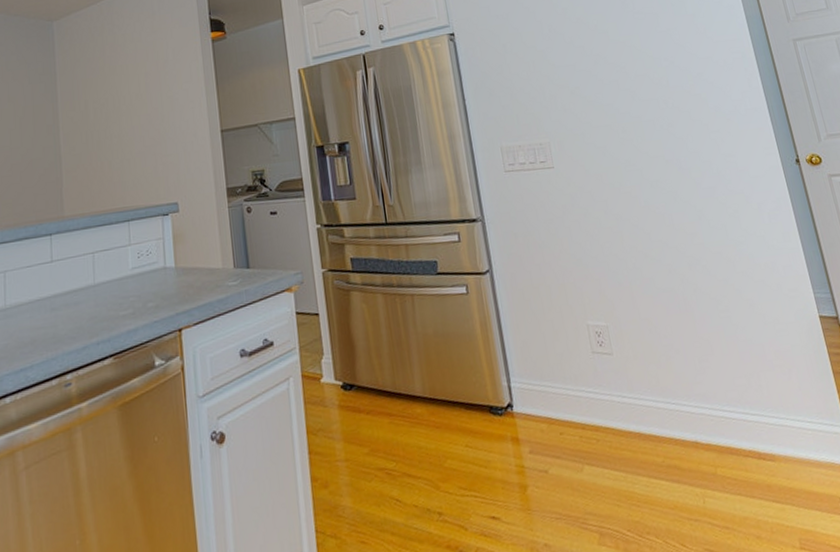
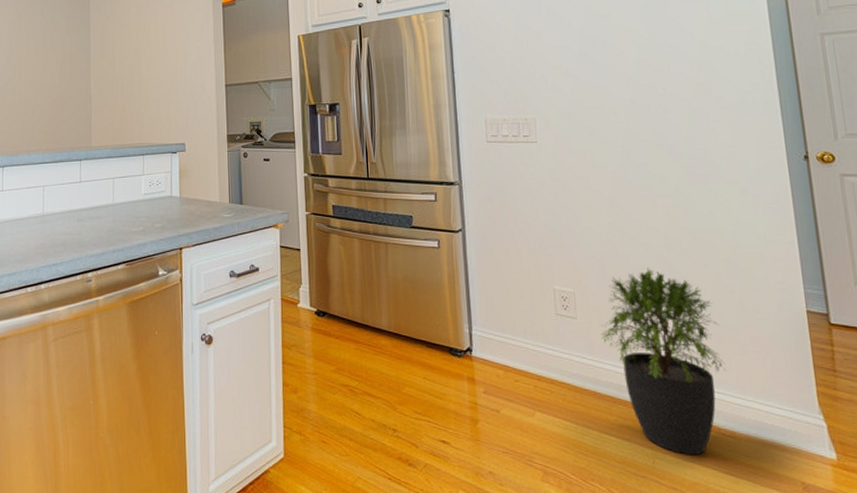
potted plant: none [637,290,757,488] -> present [601,268,725,456]

